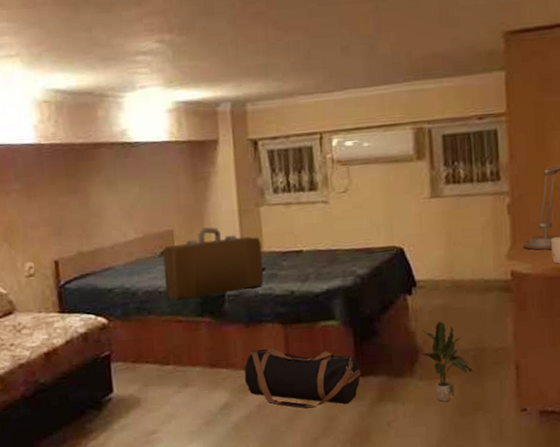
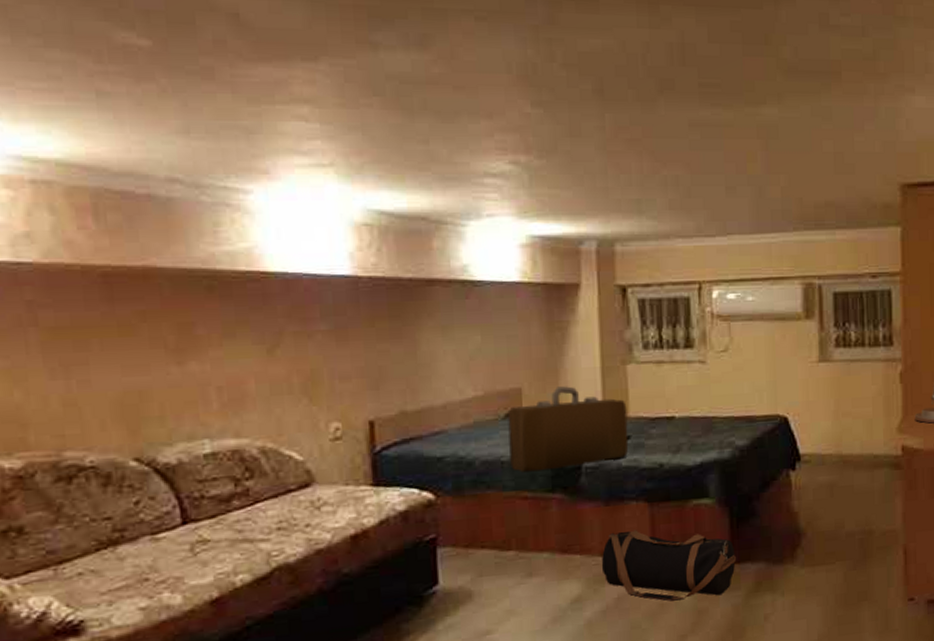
potted plant: present [422,321,475,402] -> none [805,501,861,592]

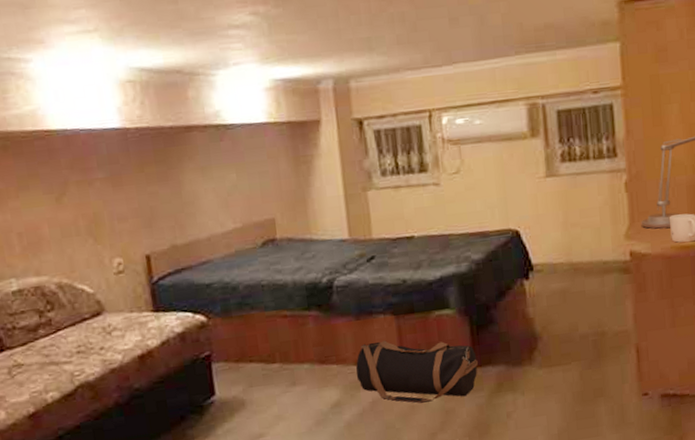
suitcase: present [508,386,629,473] -> none [264,214,374,294]

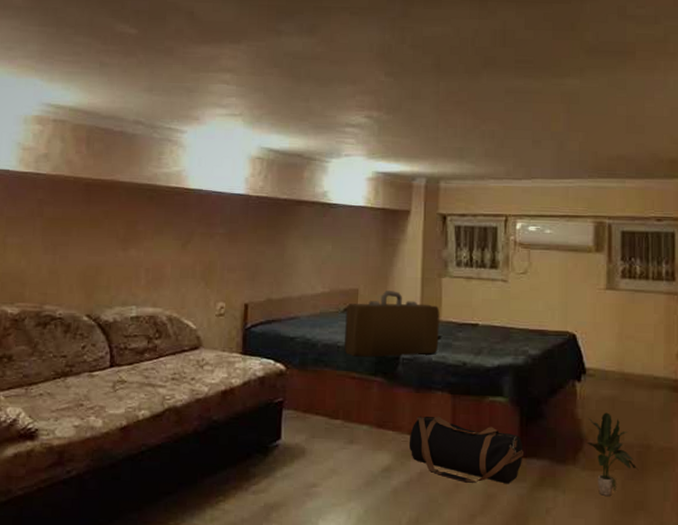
suitcase: none [264,214,374,294] -> present [344,290,440,358]
potted plant: none [540,306,596,390] -> present [587,412,639,496]

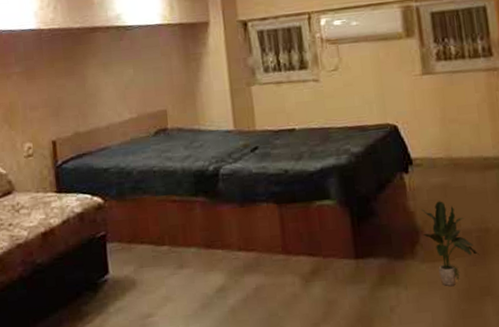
suitcase: present [344,290,440,358] -> none [157,106,257,180]
duffel bag: present [408,415,523,484] -> none [239,228,359,292]

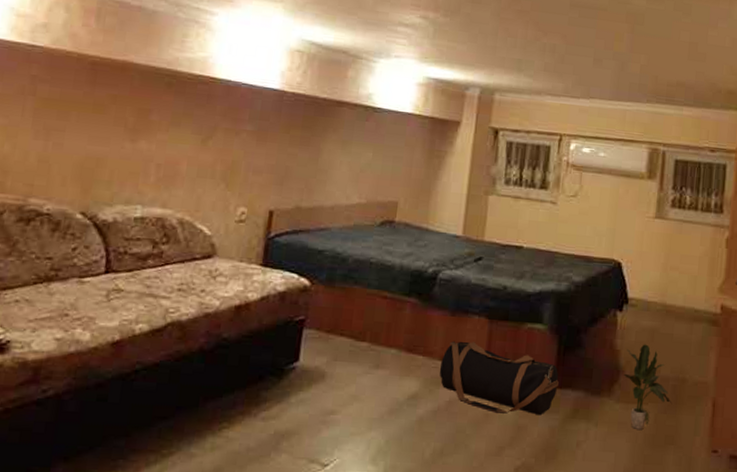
duffel bag: none [239,228,359,292] -> present [439,340,559,416]

